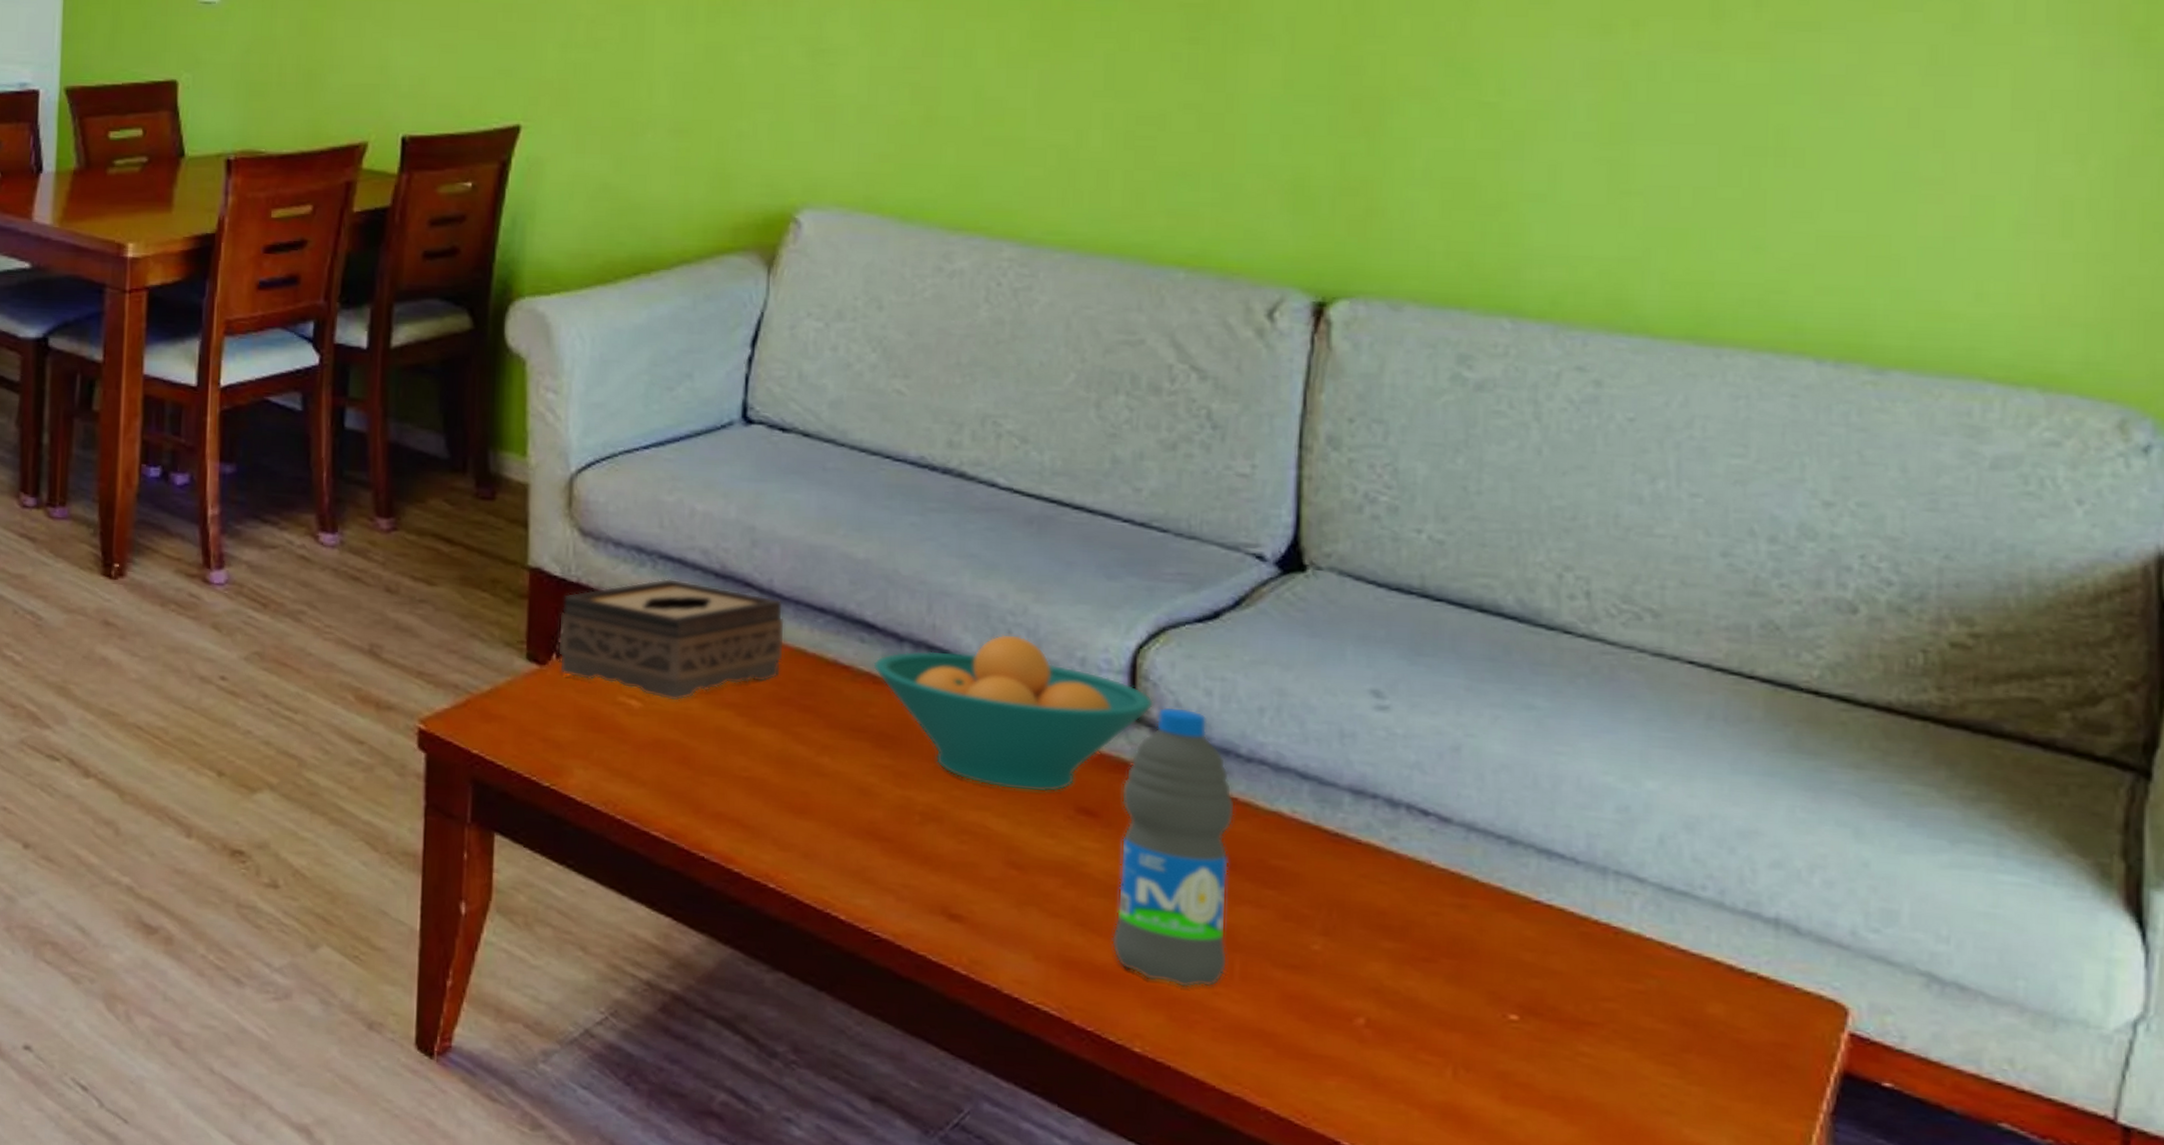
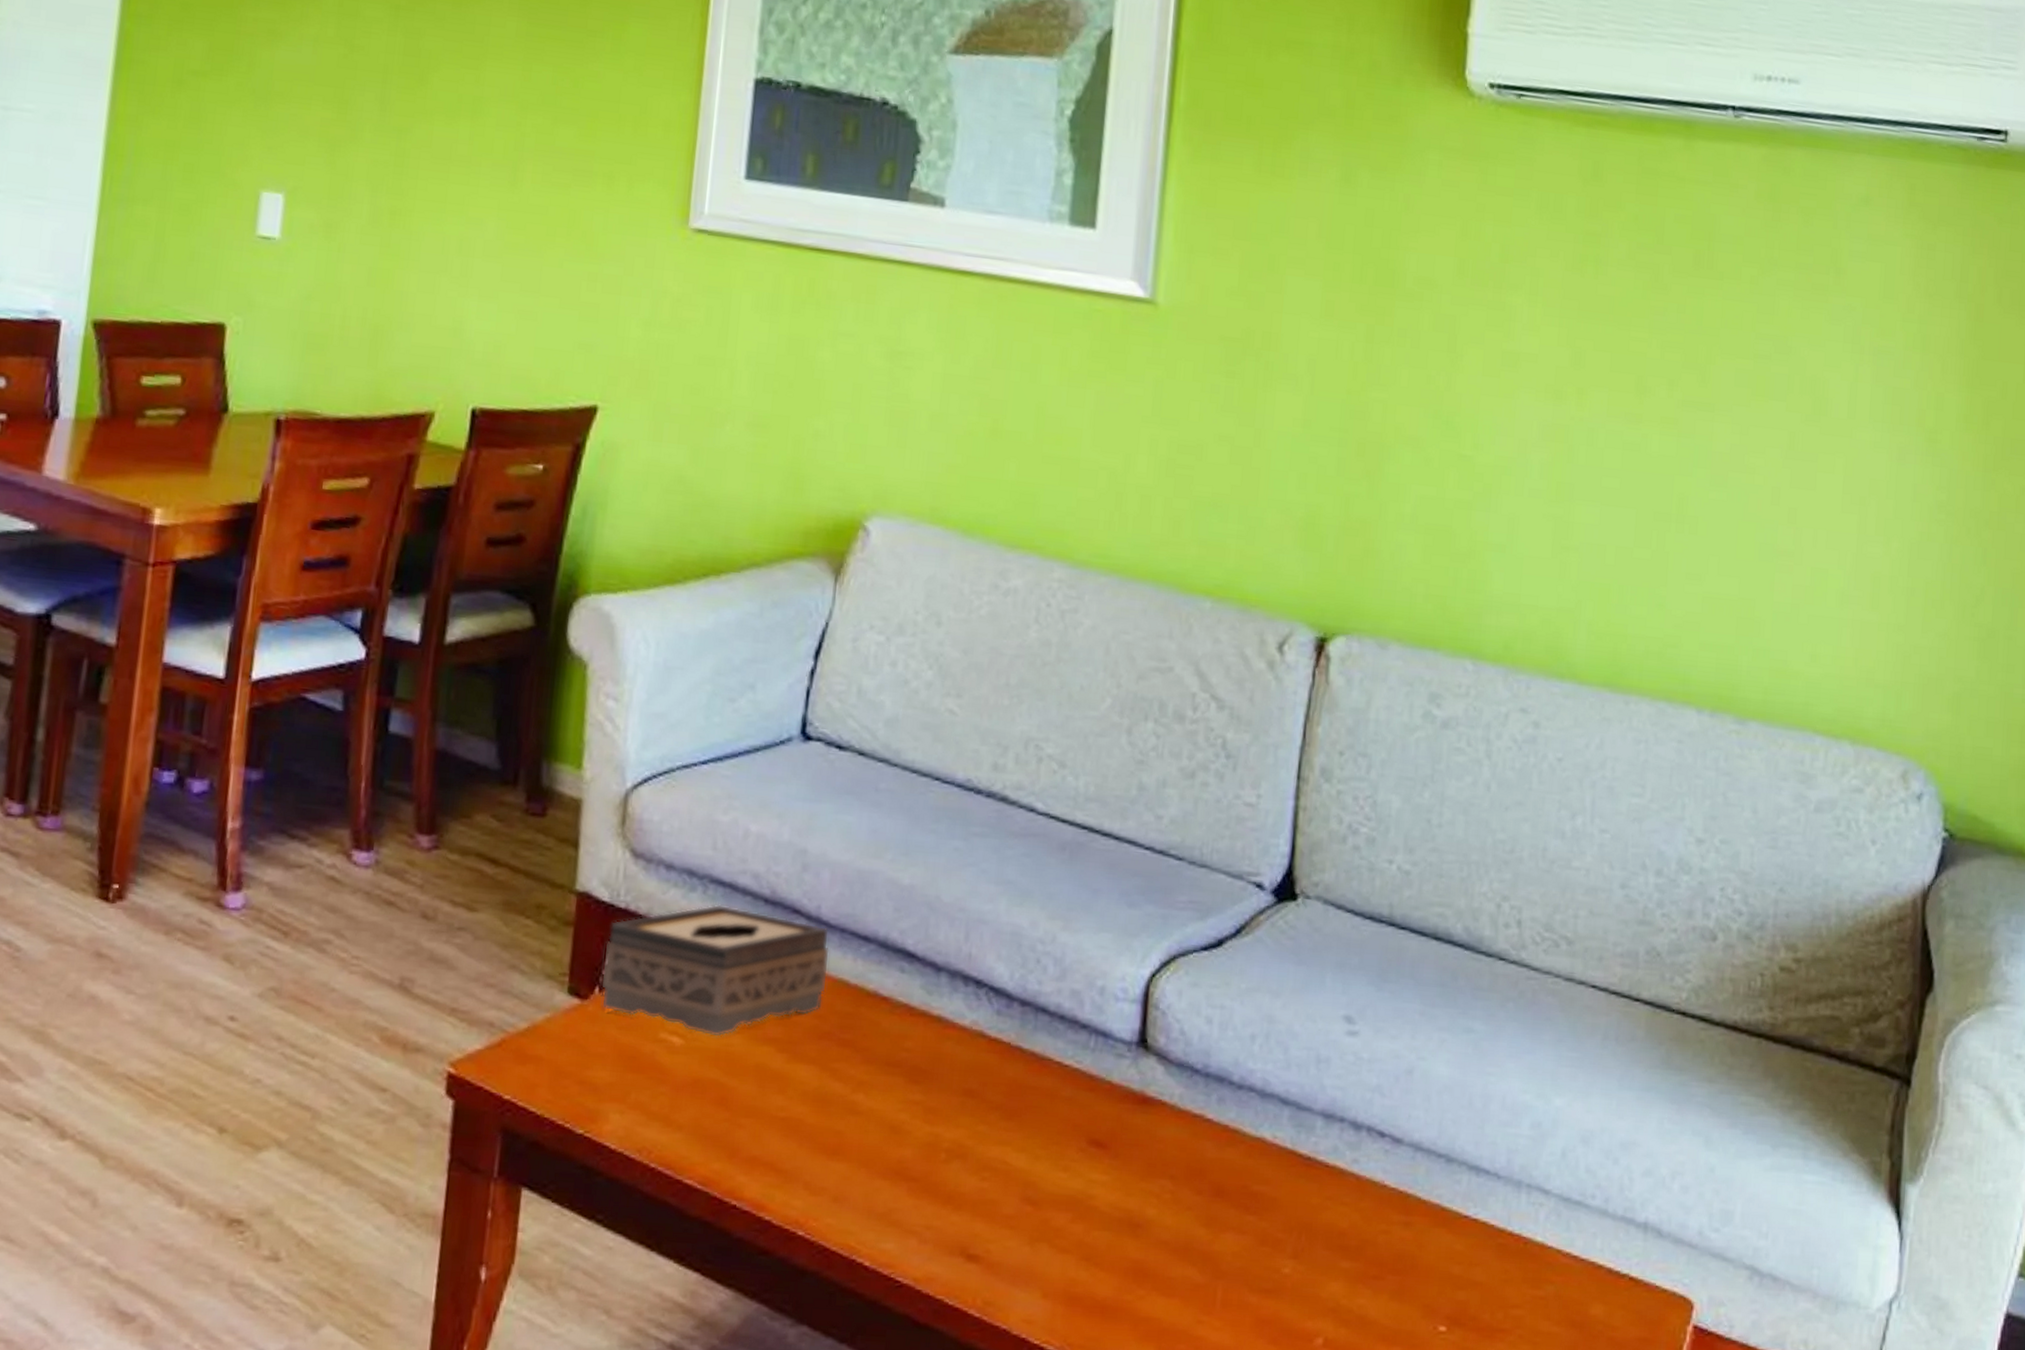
fruit bowl: present [873,633,1153,793] -> none [911,962,1162,1125]
water bottle: present [1112,706,1234,988] -> none [1112,1035,1225,1318]

